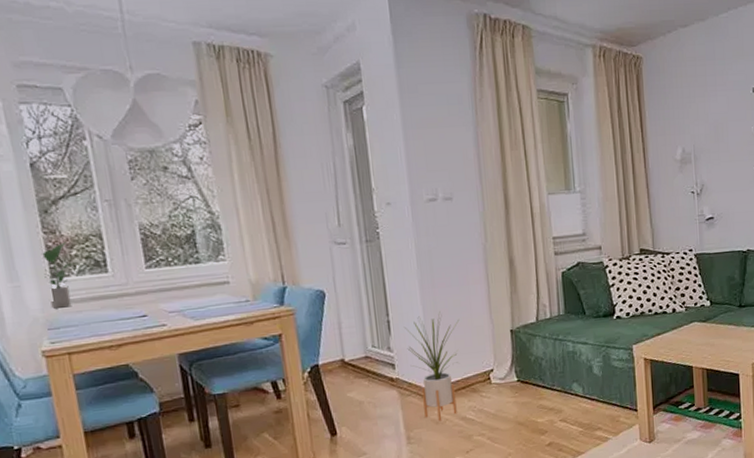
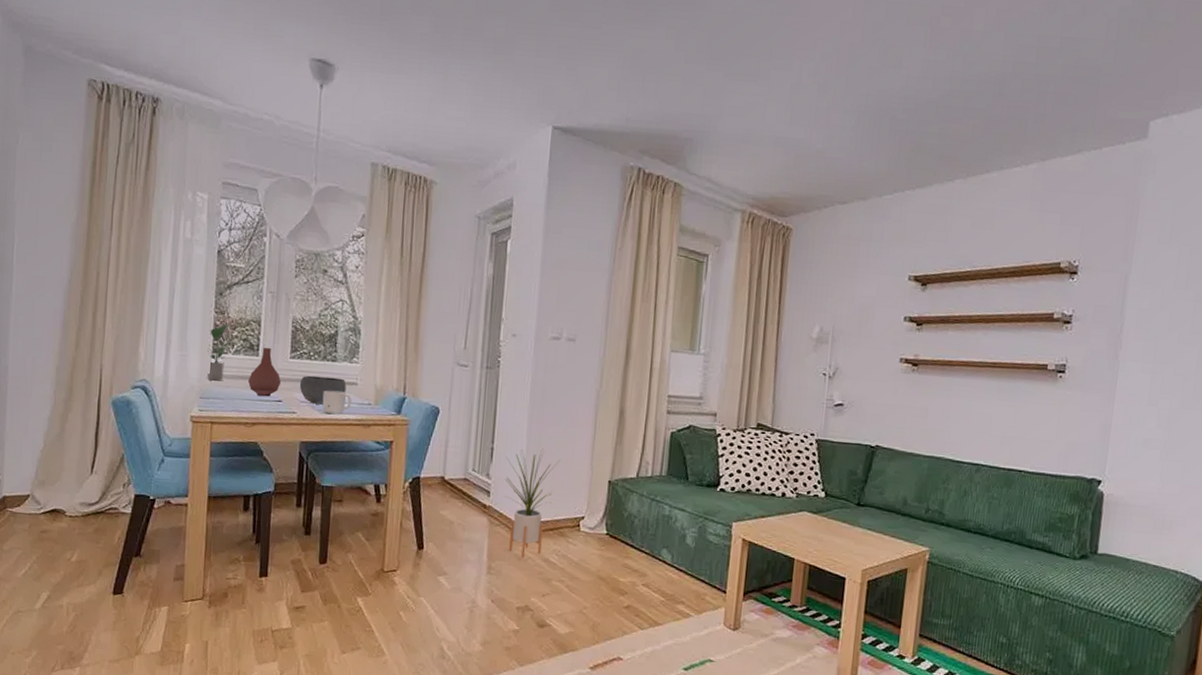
vase: none [101,260,142,316] -> present [247,347,282,397]
bowl: none [163,279,218,312] -> present [299,375,346,405]
mug: none [192,292,227,319] -> present [322,390,352,414]

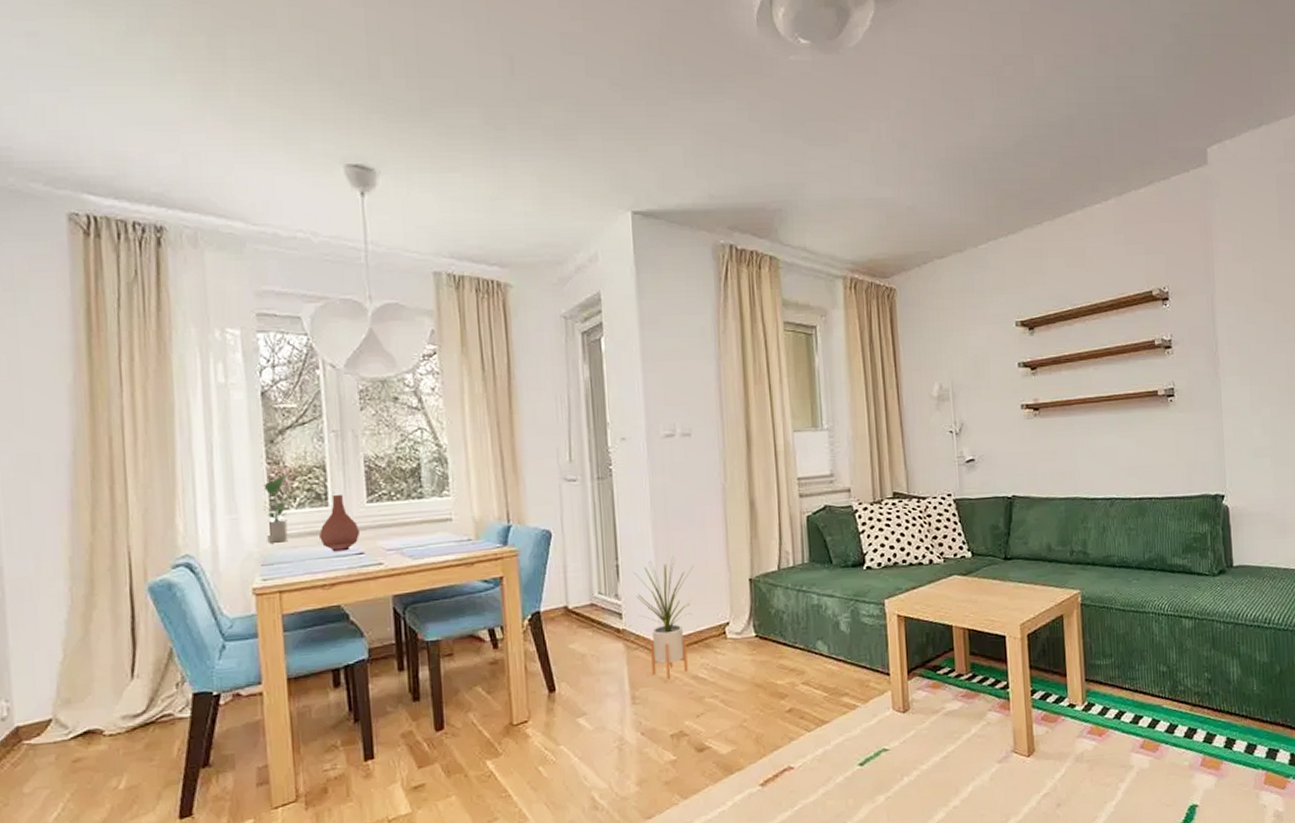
bowl: present [299,375,346,405] -> none [382,516,440,550]
mug: present [322,390,352,414] -> none [412,530,448,558]

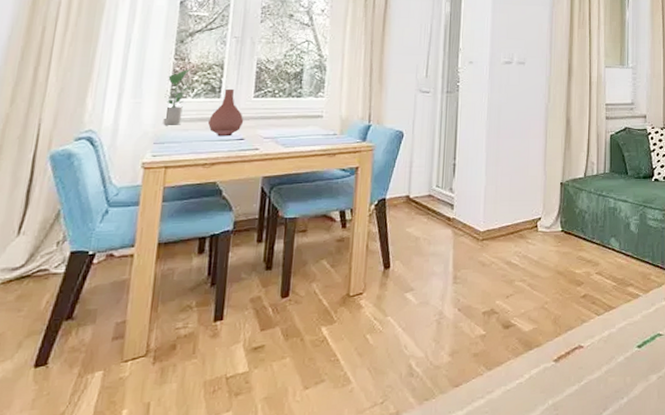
house plant: present [634,556,694,680] -> none [467,160,517,264]

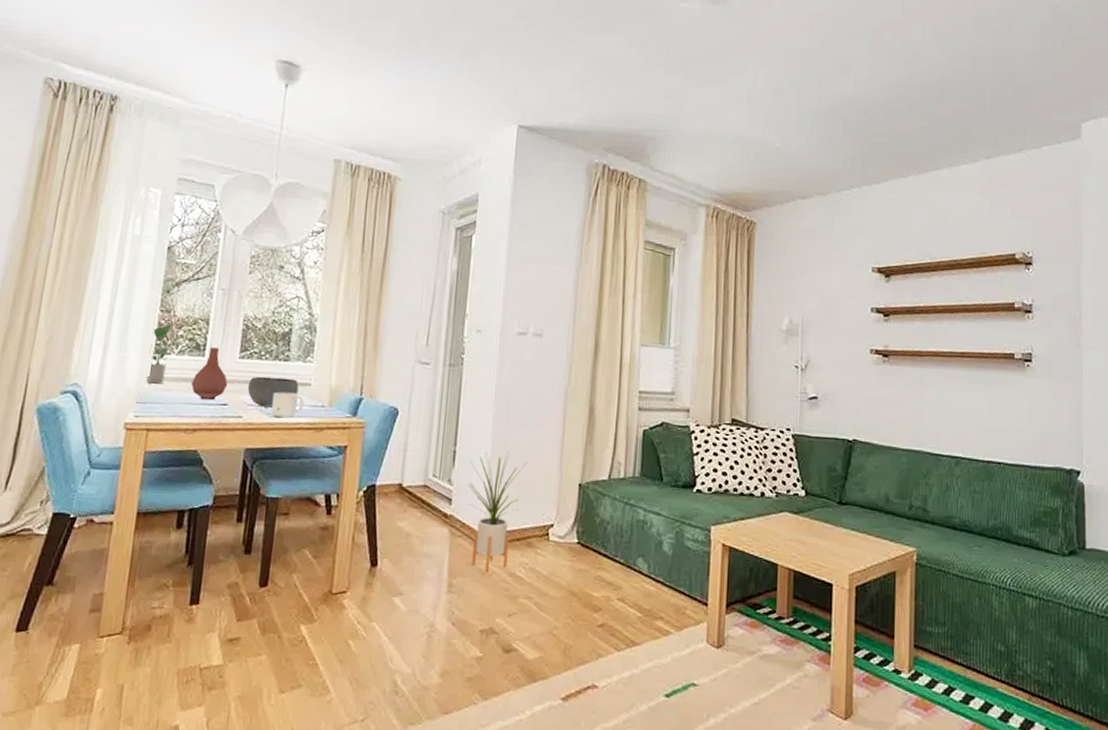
bowl: none [263,112,312,139] -> present [247,376,299,408]
mug: none [286,124,317,146] -> present [271,391,304,418]
house plant: none [467,160,517,264] -> present [468,450,528,573]

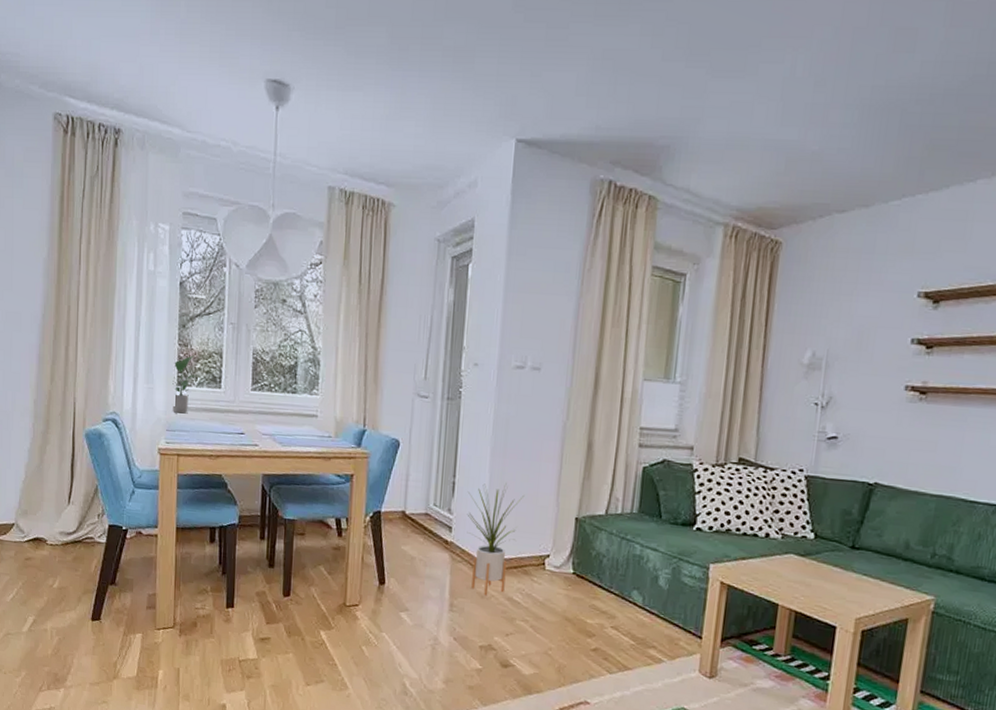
vase: present [191,346,228,401] -> none [211,379,244,430]
bowl: present [247,376,299,408] -> none [261,407,307,437]
mug: present [271,391,304,418] -> none [283,422,312,447]

